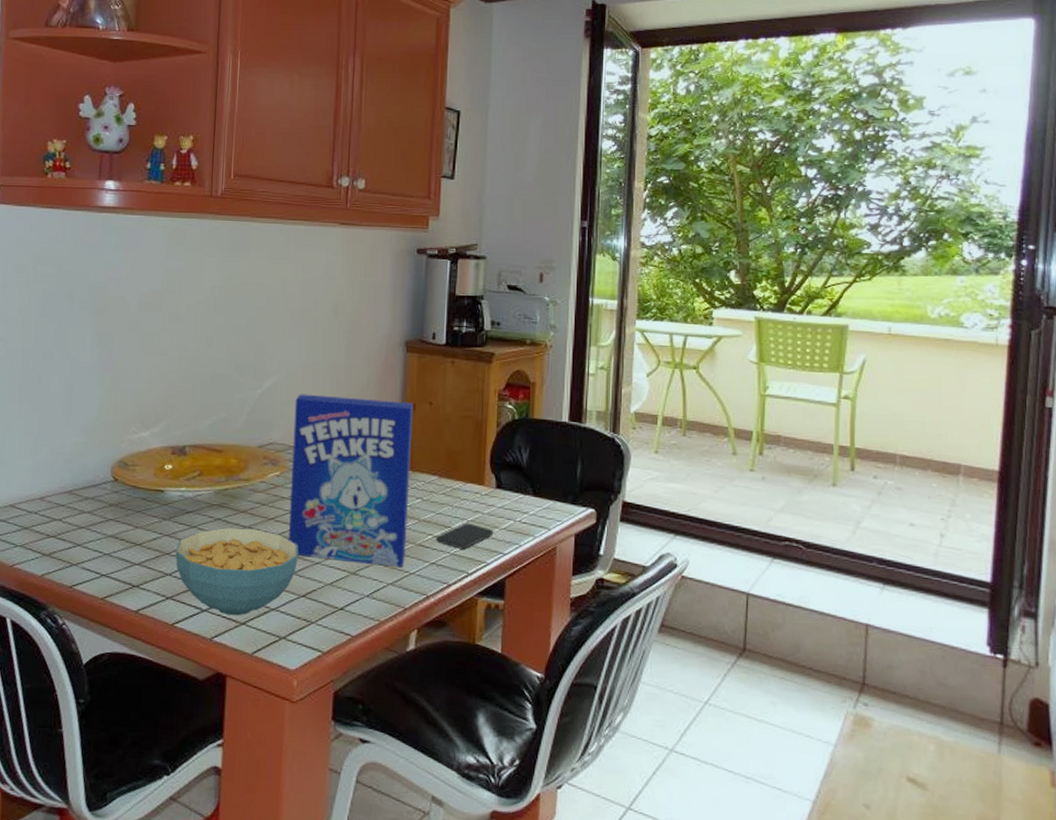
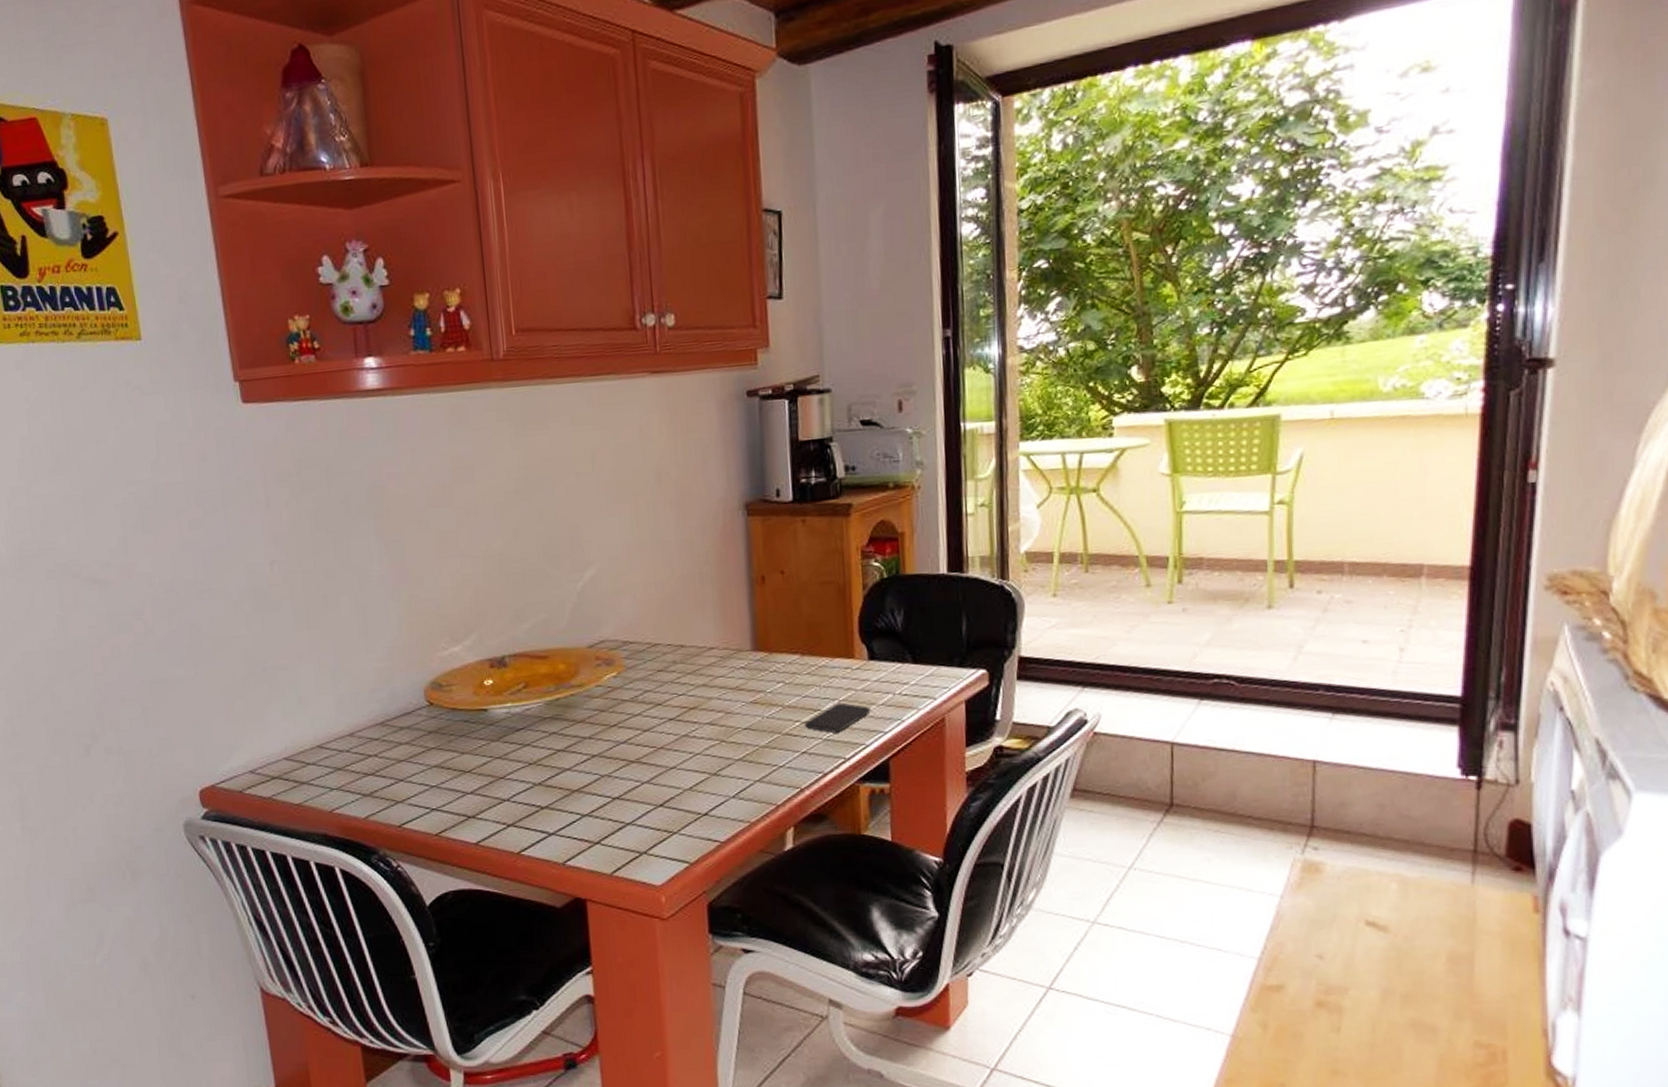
cereal bowl: present [175,527,298,616] -> none [510,739,650,836]
cereal box: present [289,394,414,567] -> none [623,574,772,763]

